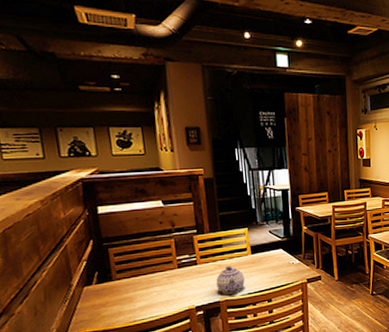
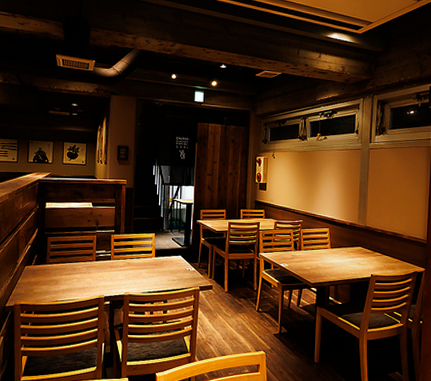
teapot: present [216,266,245,295] -> none [123,265,147,290]

